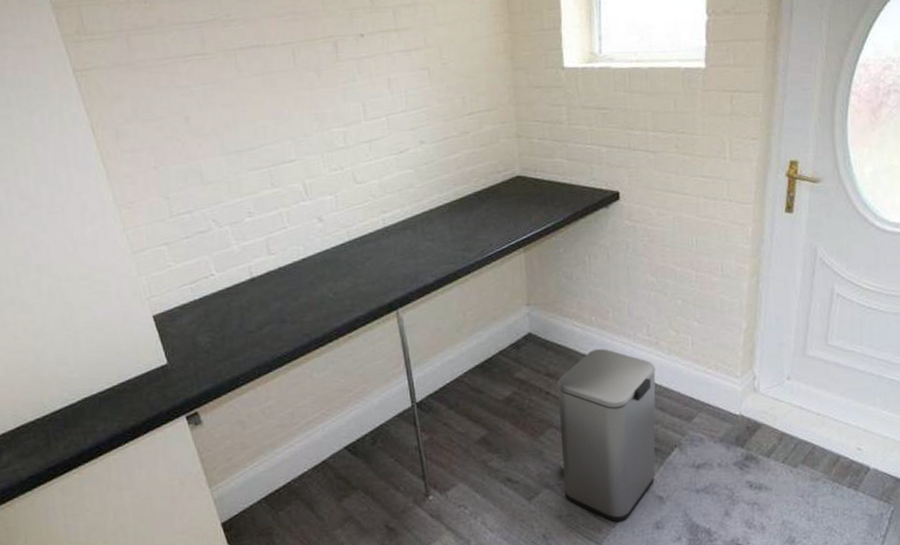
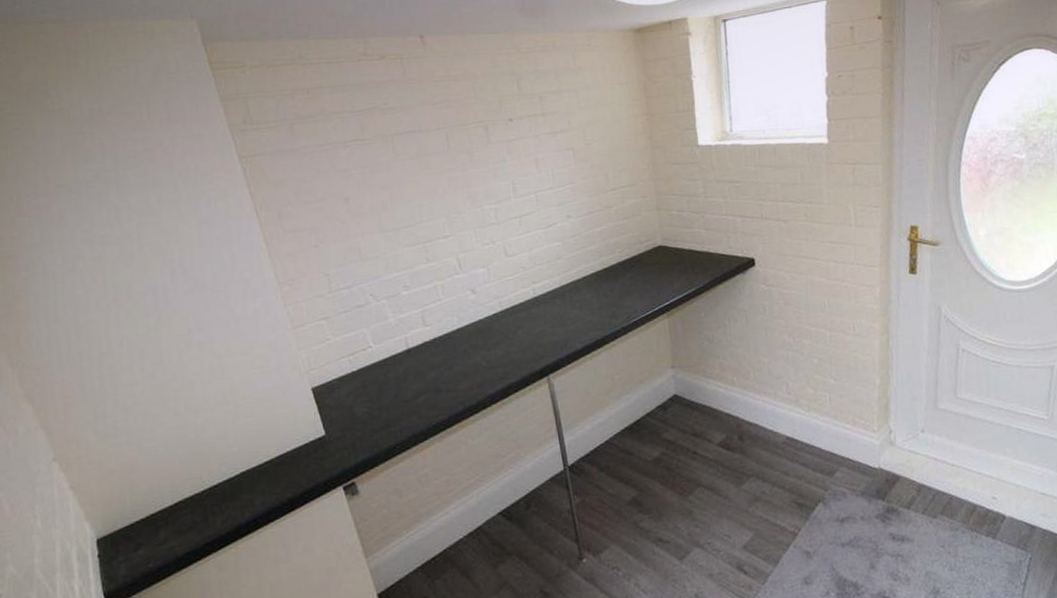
pedal bin: present [558,348,656,522] -> none [704,407,801,579]

